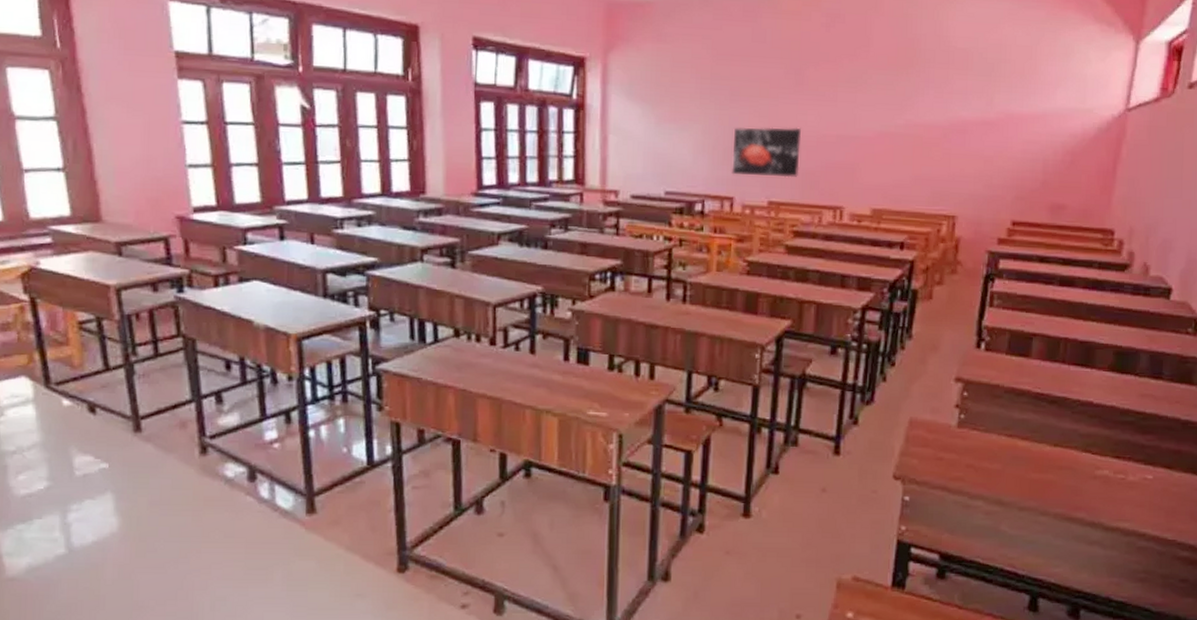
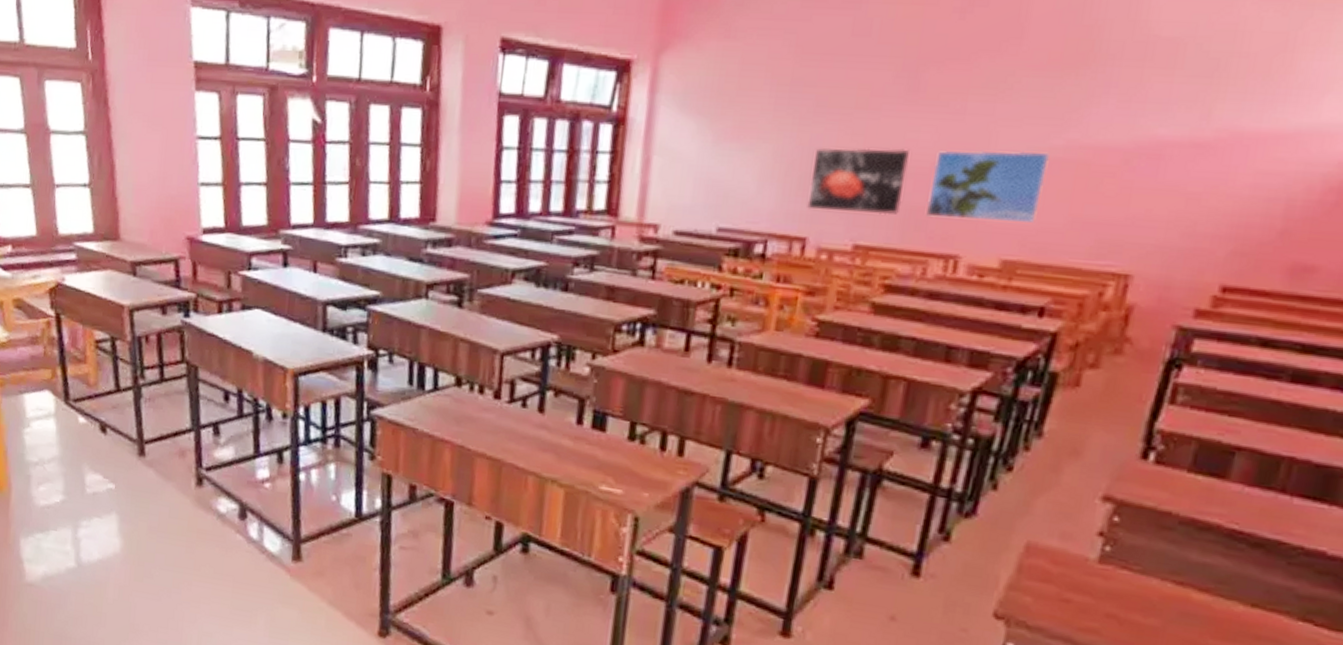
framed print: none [817,128,896,180] -> present [926,150,1050,223]

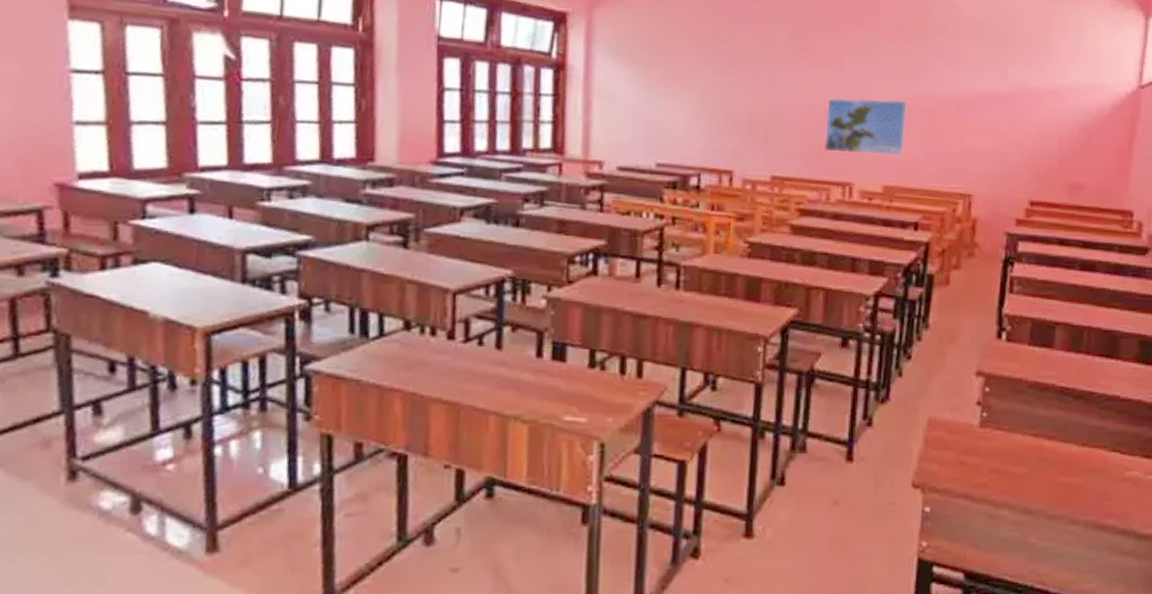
wall art: present [807,148,909,215] -> none [731,95,806,151]

